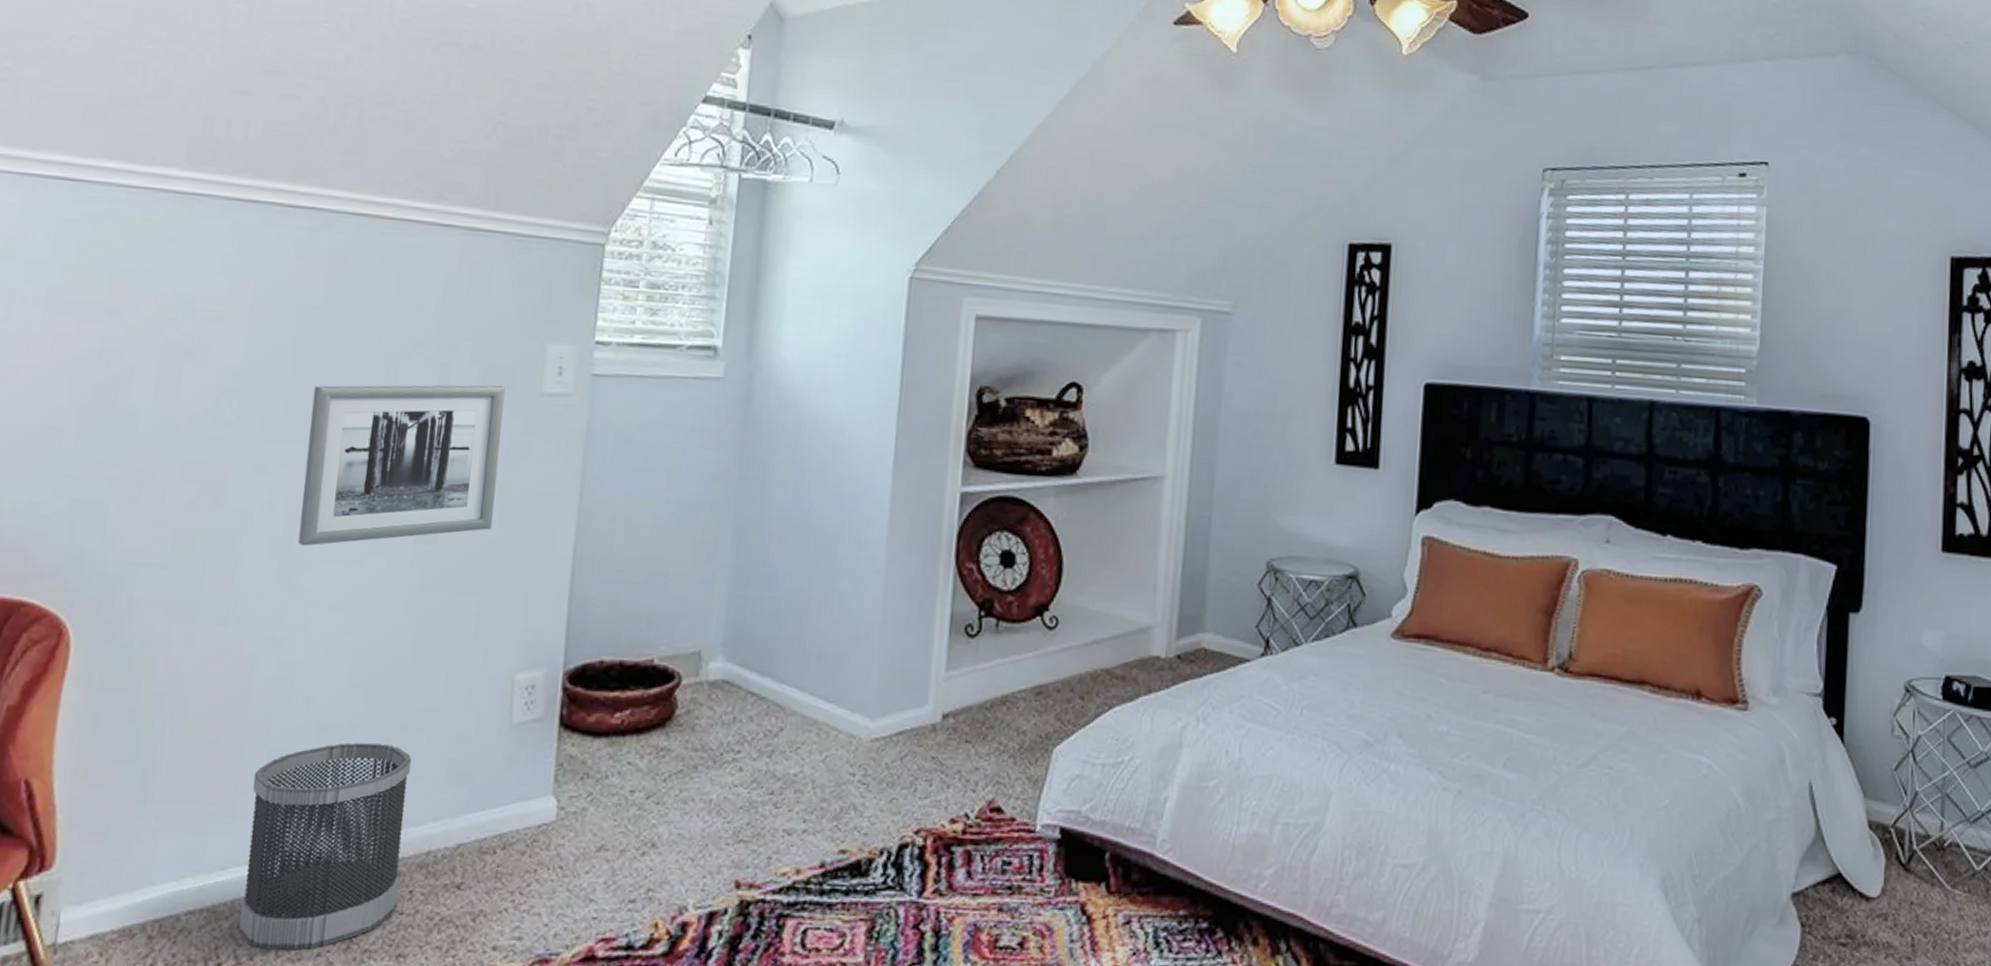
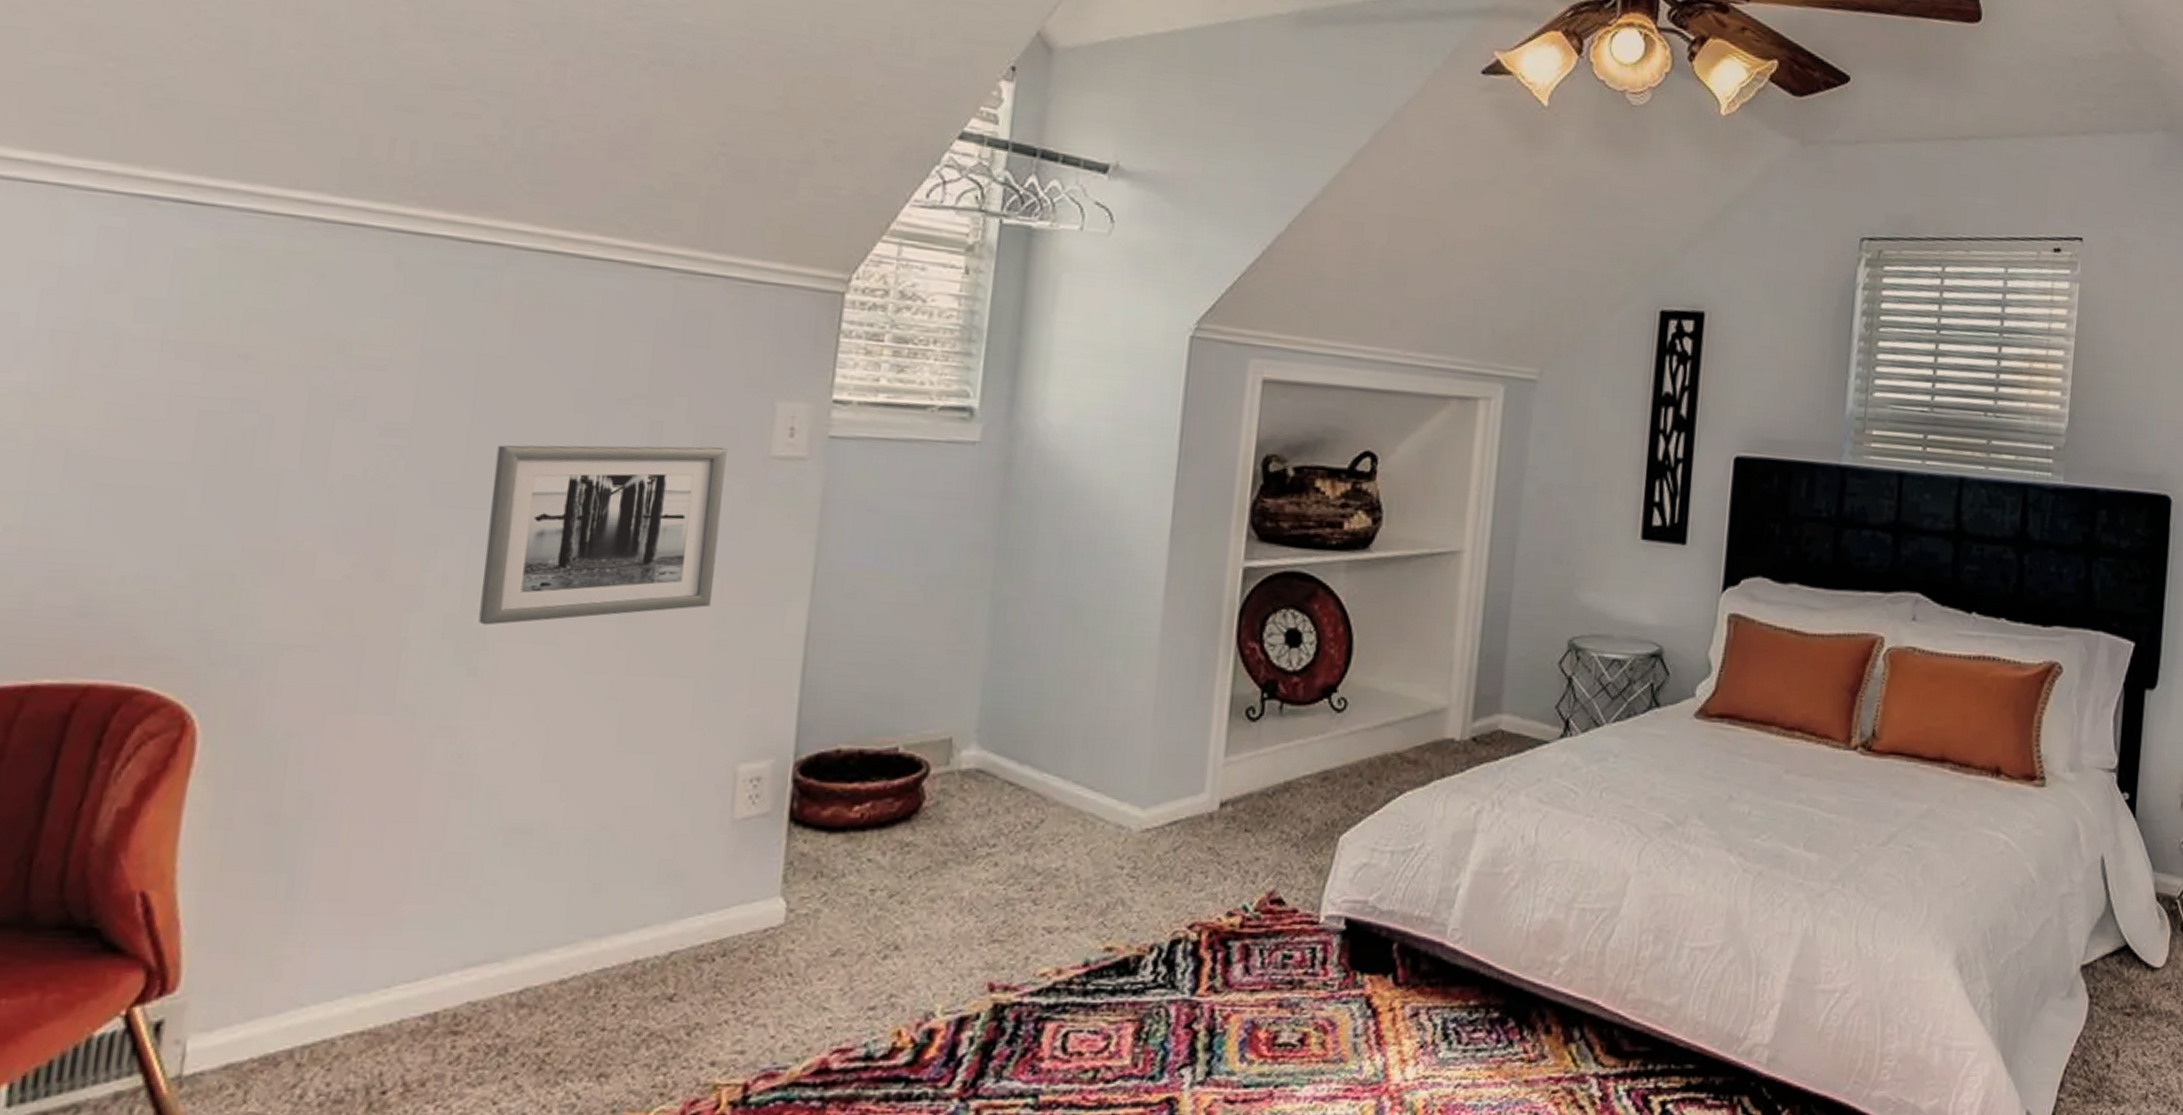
wastebasket: present [238,742,412,951] -> none [406,843,616,1075]

